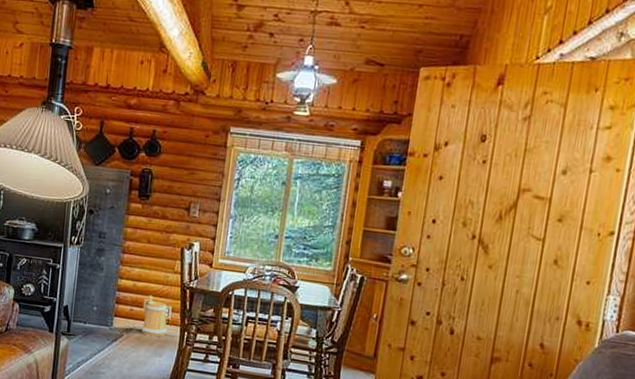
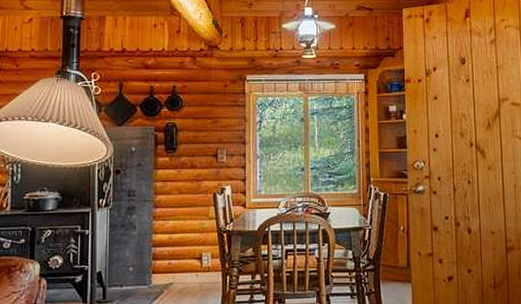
tankard: present [141,295,167,337] -> none [181,245,208,287]

